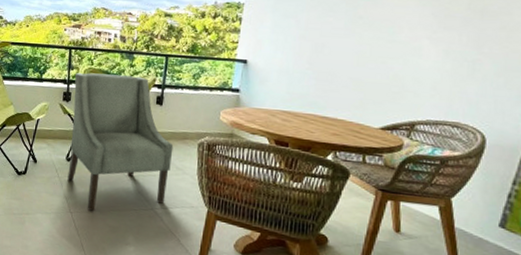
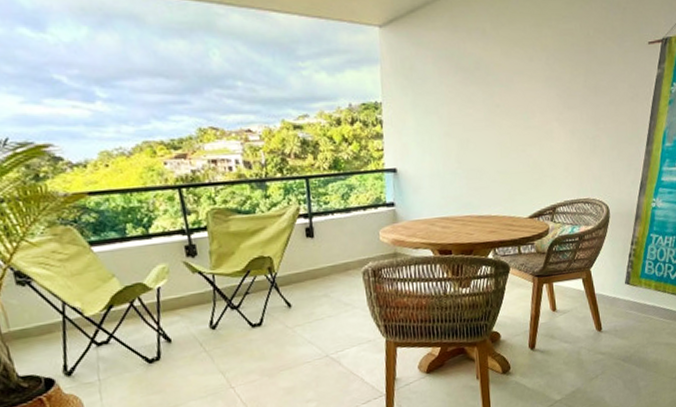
chair: present [67,72,174,211] -> none [195,208,340,379]

